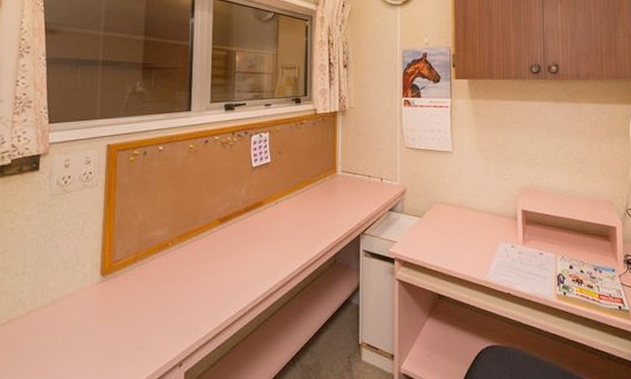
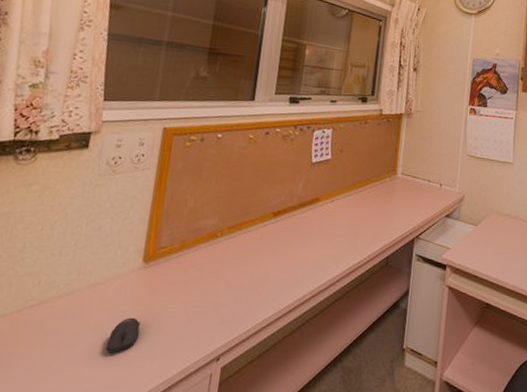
computer mouse: none [74,329,105,365] -> present [105,317,140,353]

